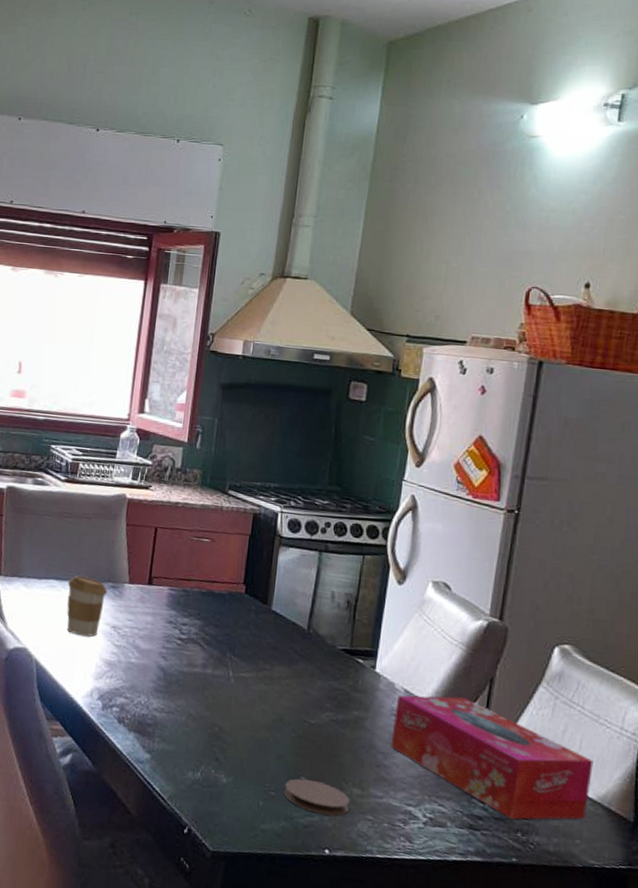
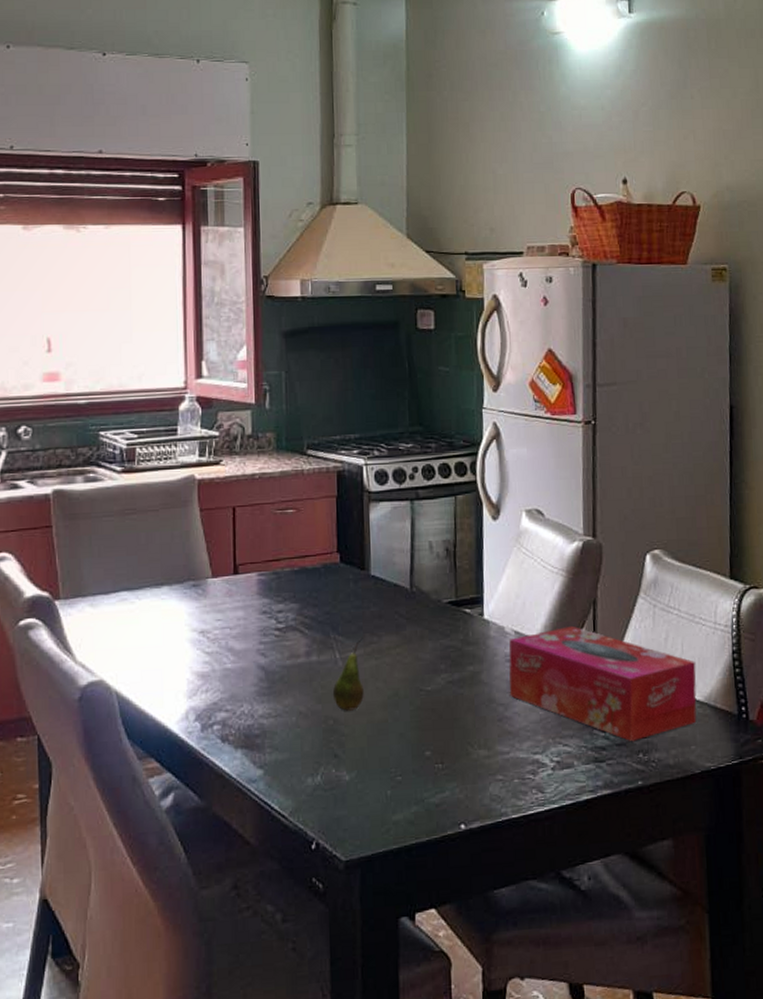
coffee cup: present [67,575,108,637] -> none [141,580,189,651]
fruit: none [221,662,257,724] -> present [332,636,364,711]
coaster: present [284,778,351,816] -> none [410,752,479,788]

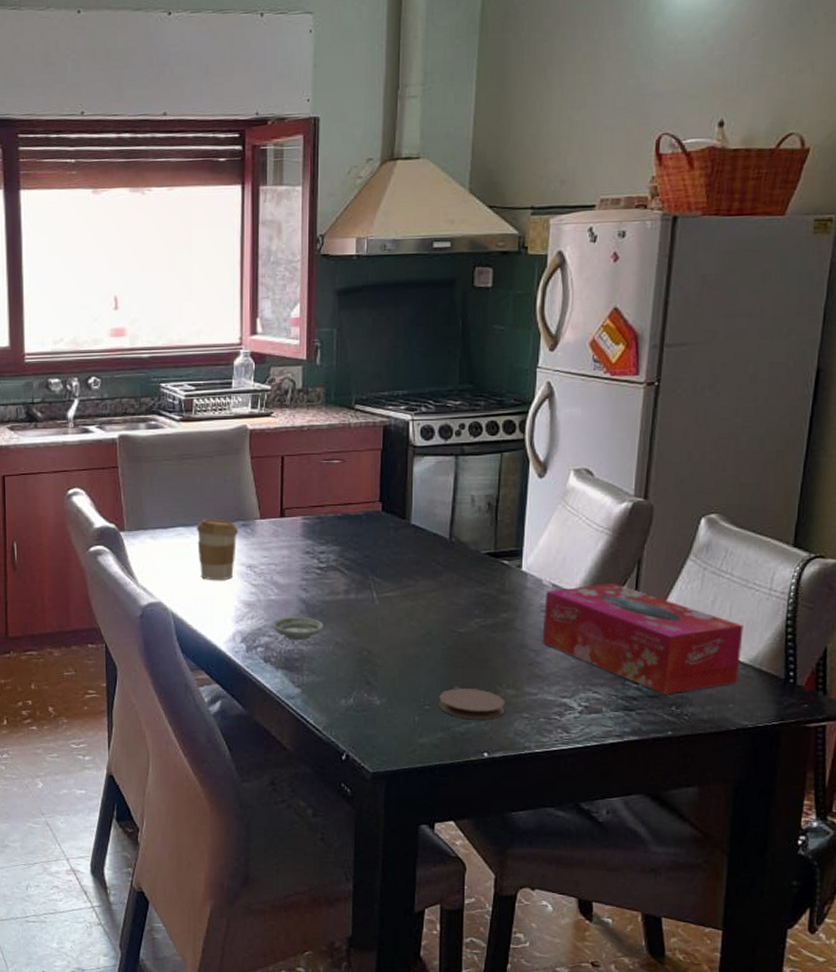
coffee cup: none [141,580,189,651] -> present [196,519,239,581]
saucer: none [227,685,285,714] -> present [271,616,324,641]
fruit: present [332,636,364,711] -> none [368,580,400,645]
coaster: none [410,752,479,788] -> present [439,688,506,720]

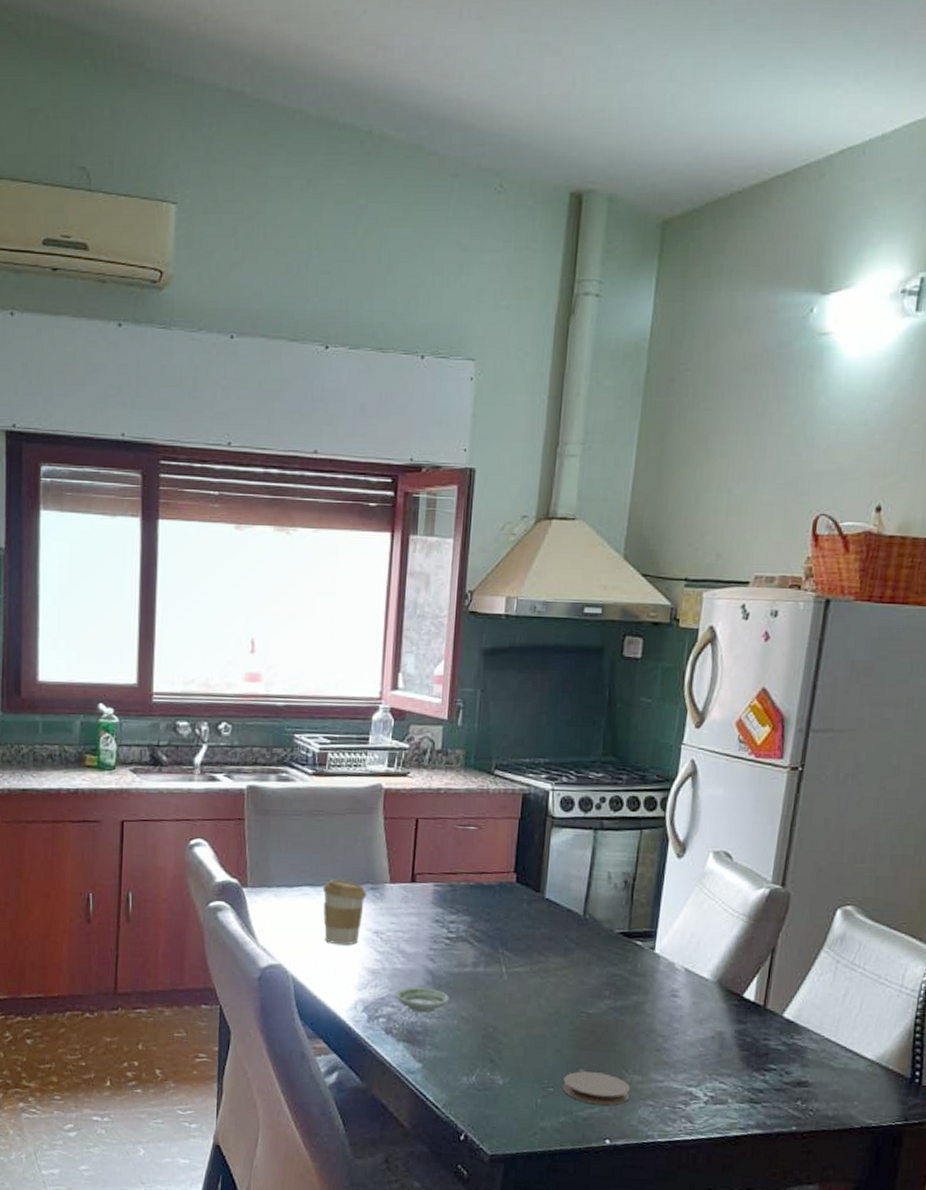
tissue box: present [542,582,744,694] -> none [671,970,873,1088]

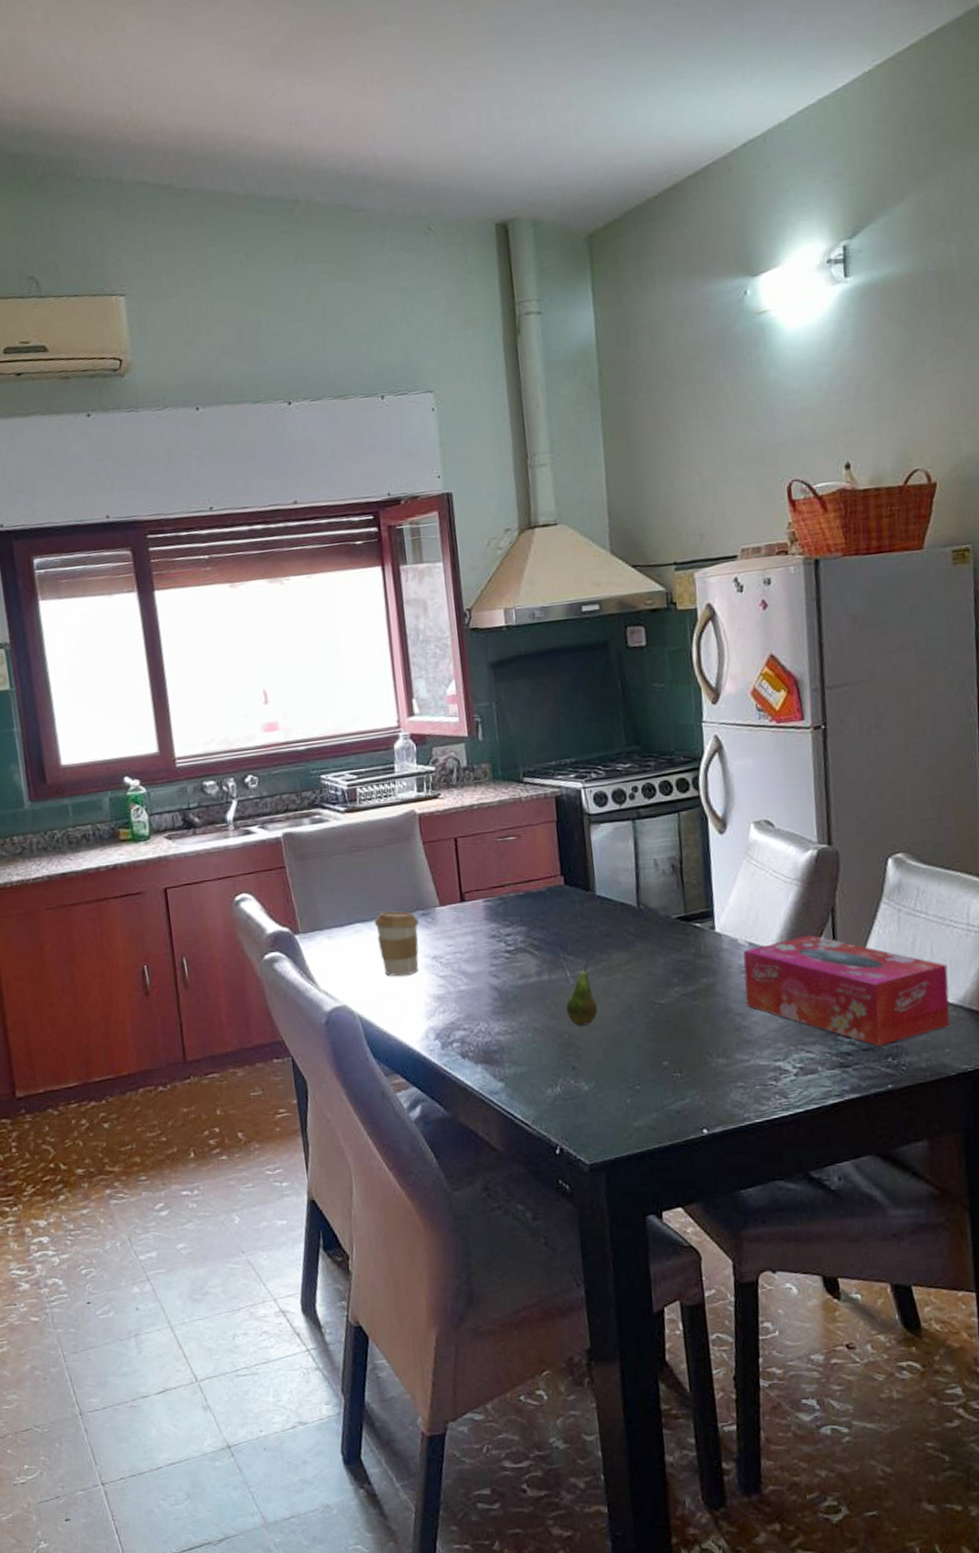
saucer: present [395,987,449,1013] -> none [464,1004,520,1031]
fruit: none [494,955,531,1022] -> present [565,955,598,1026]
coaster: present [563,1071,631,1105] -> none [648,1062,718,1095]
tissue box: none [671,970,873,1088] -> present [743,934,950,1046]

